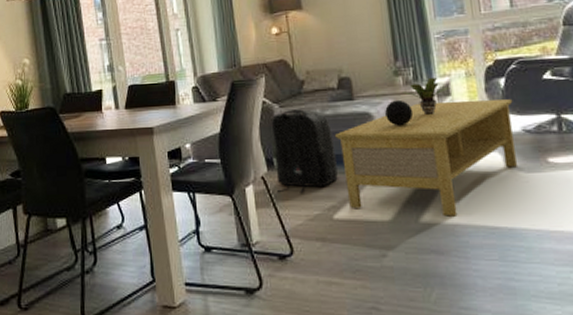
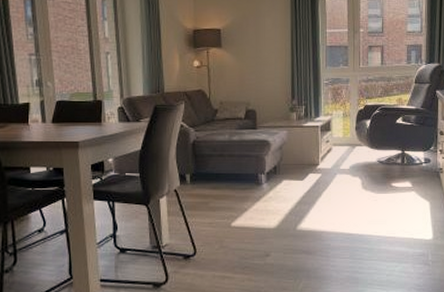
backpack: present [271,109,338,194] -> none [186,134,238,205]
coffee table: present [334,99,518,217] -> none [238,135,374,225]
decorative sphere: present [385,99,414,126] -> none [280,131,302,153]
potted plant: present [402,77,451,116] -> none [295,115,331,146]

